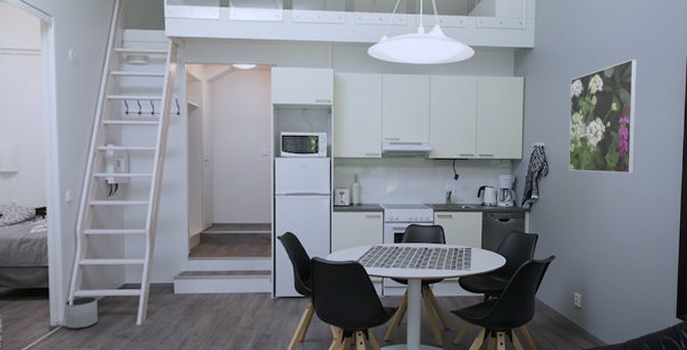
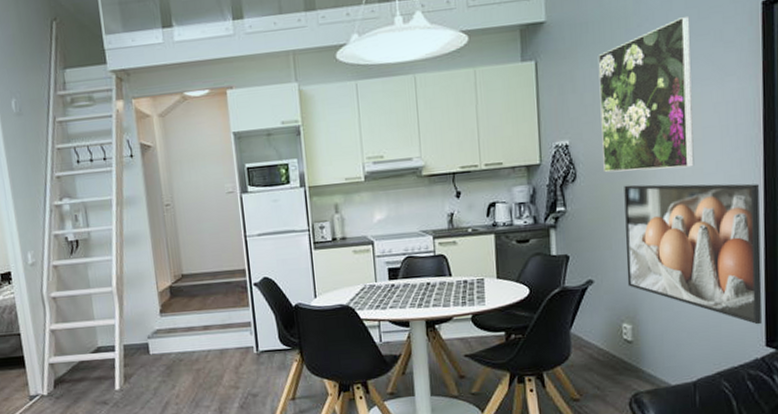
planter: present [64,296,98,329] -> none [42,362,76,398]
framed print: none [580,183,679,301] -> present [624,183,763,325]

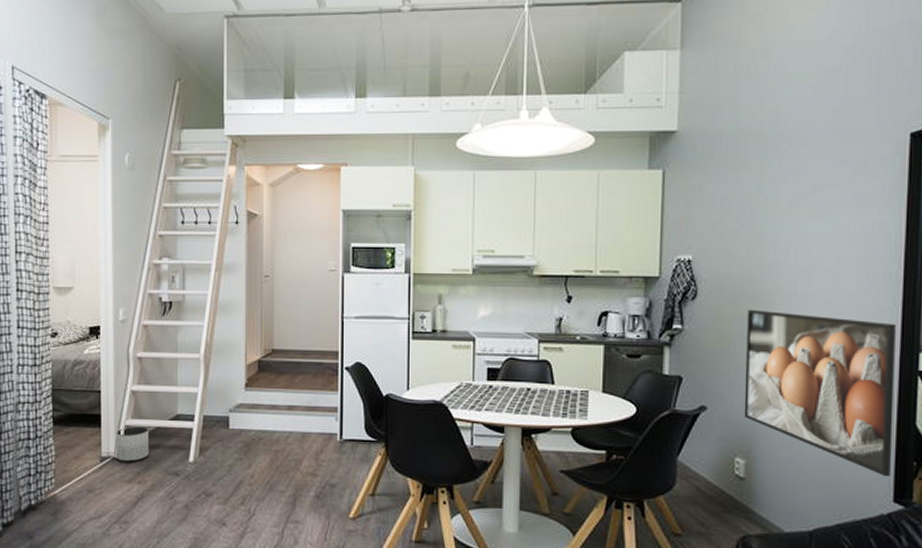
planter: none [42,362,76,398] -> present [115,426,149,462]
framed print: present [598,15,694,172] -> none [727,140,831,298]

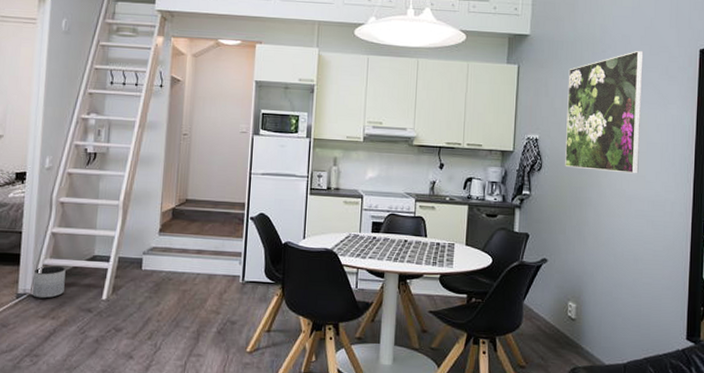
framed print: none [727,140,831,298] -> present [565,50,644,174]
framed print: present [744,309,897,477] -> none [576,180,690,320]

